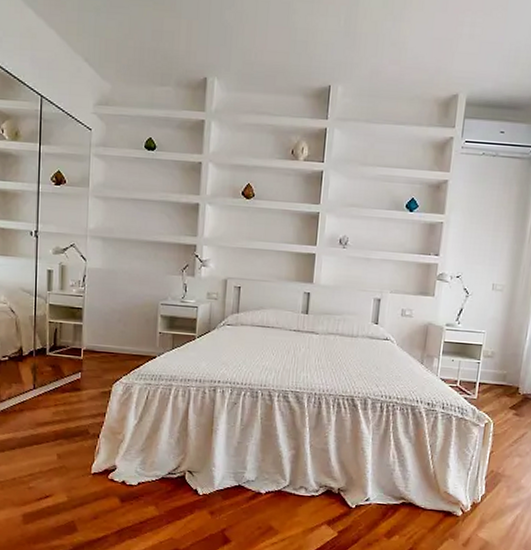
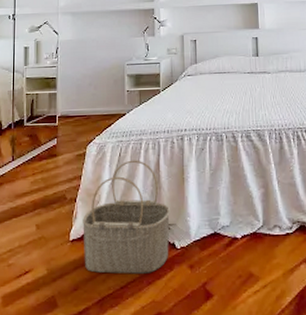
wicker basket: none [105,404,195,513] -> present [83,160,170,274]

